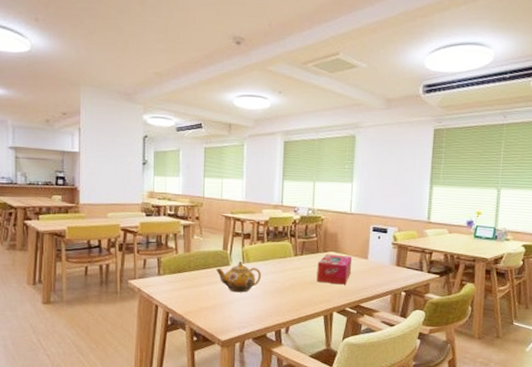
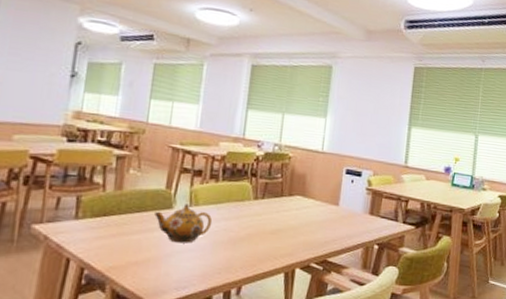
tissue box: present [316,254,353,285] -> none [278,198,322,236]

